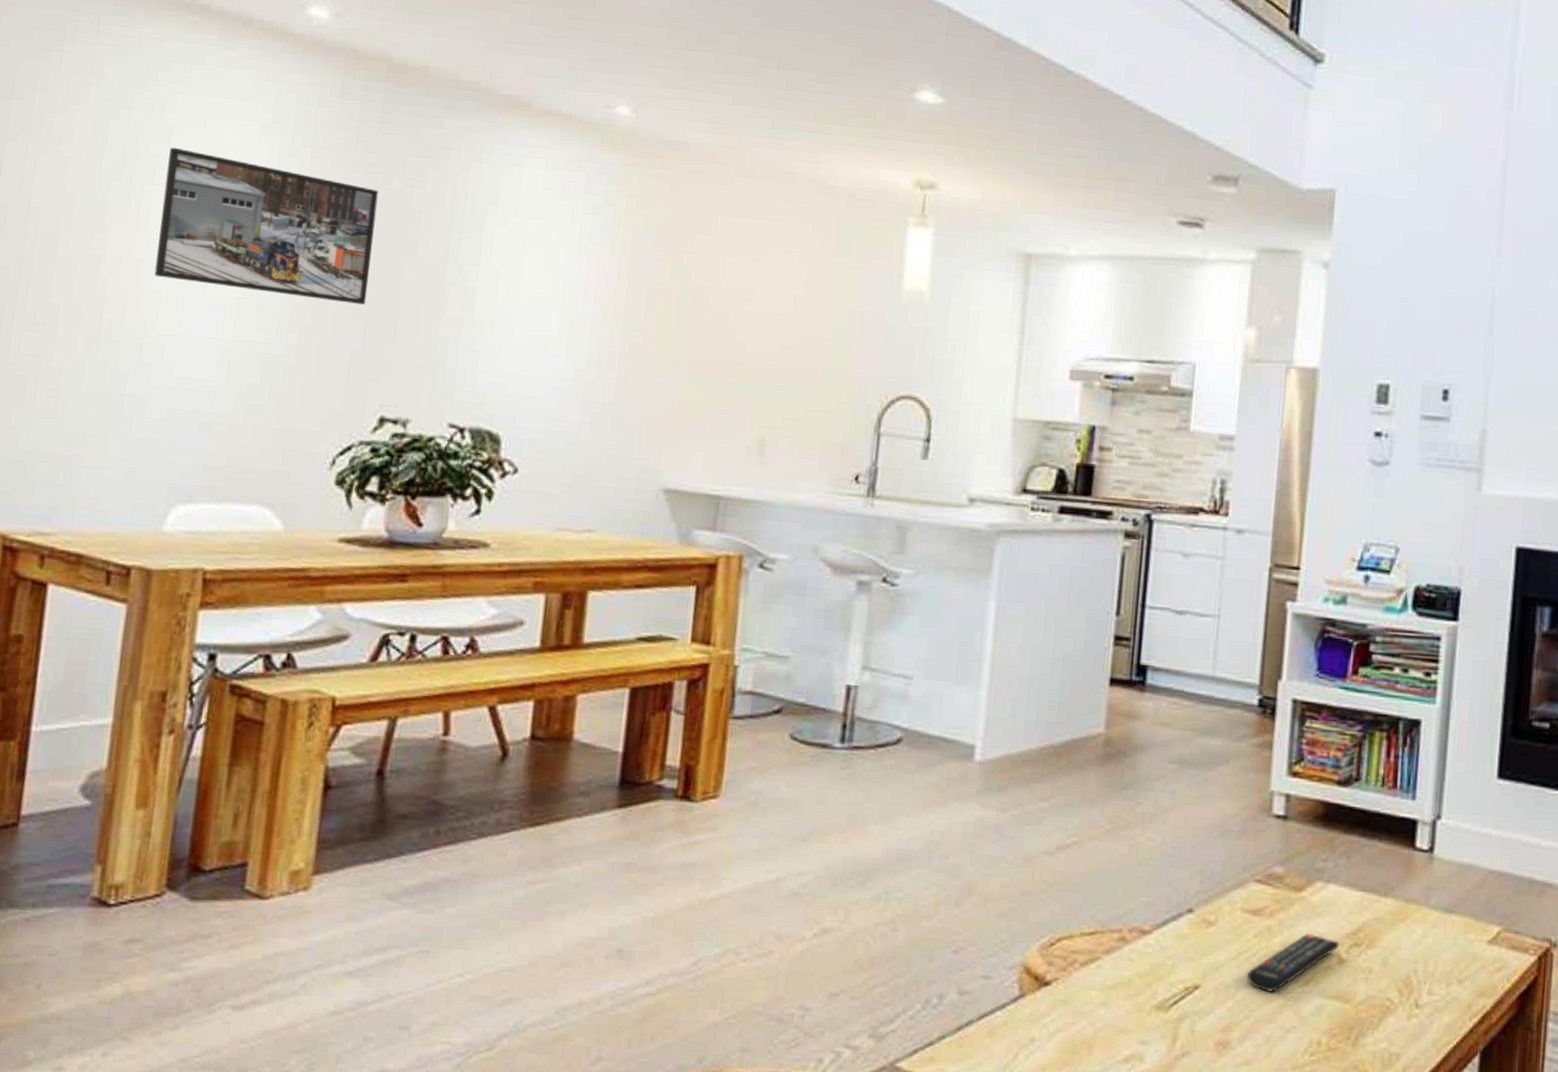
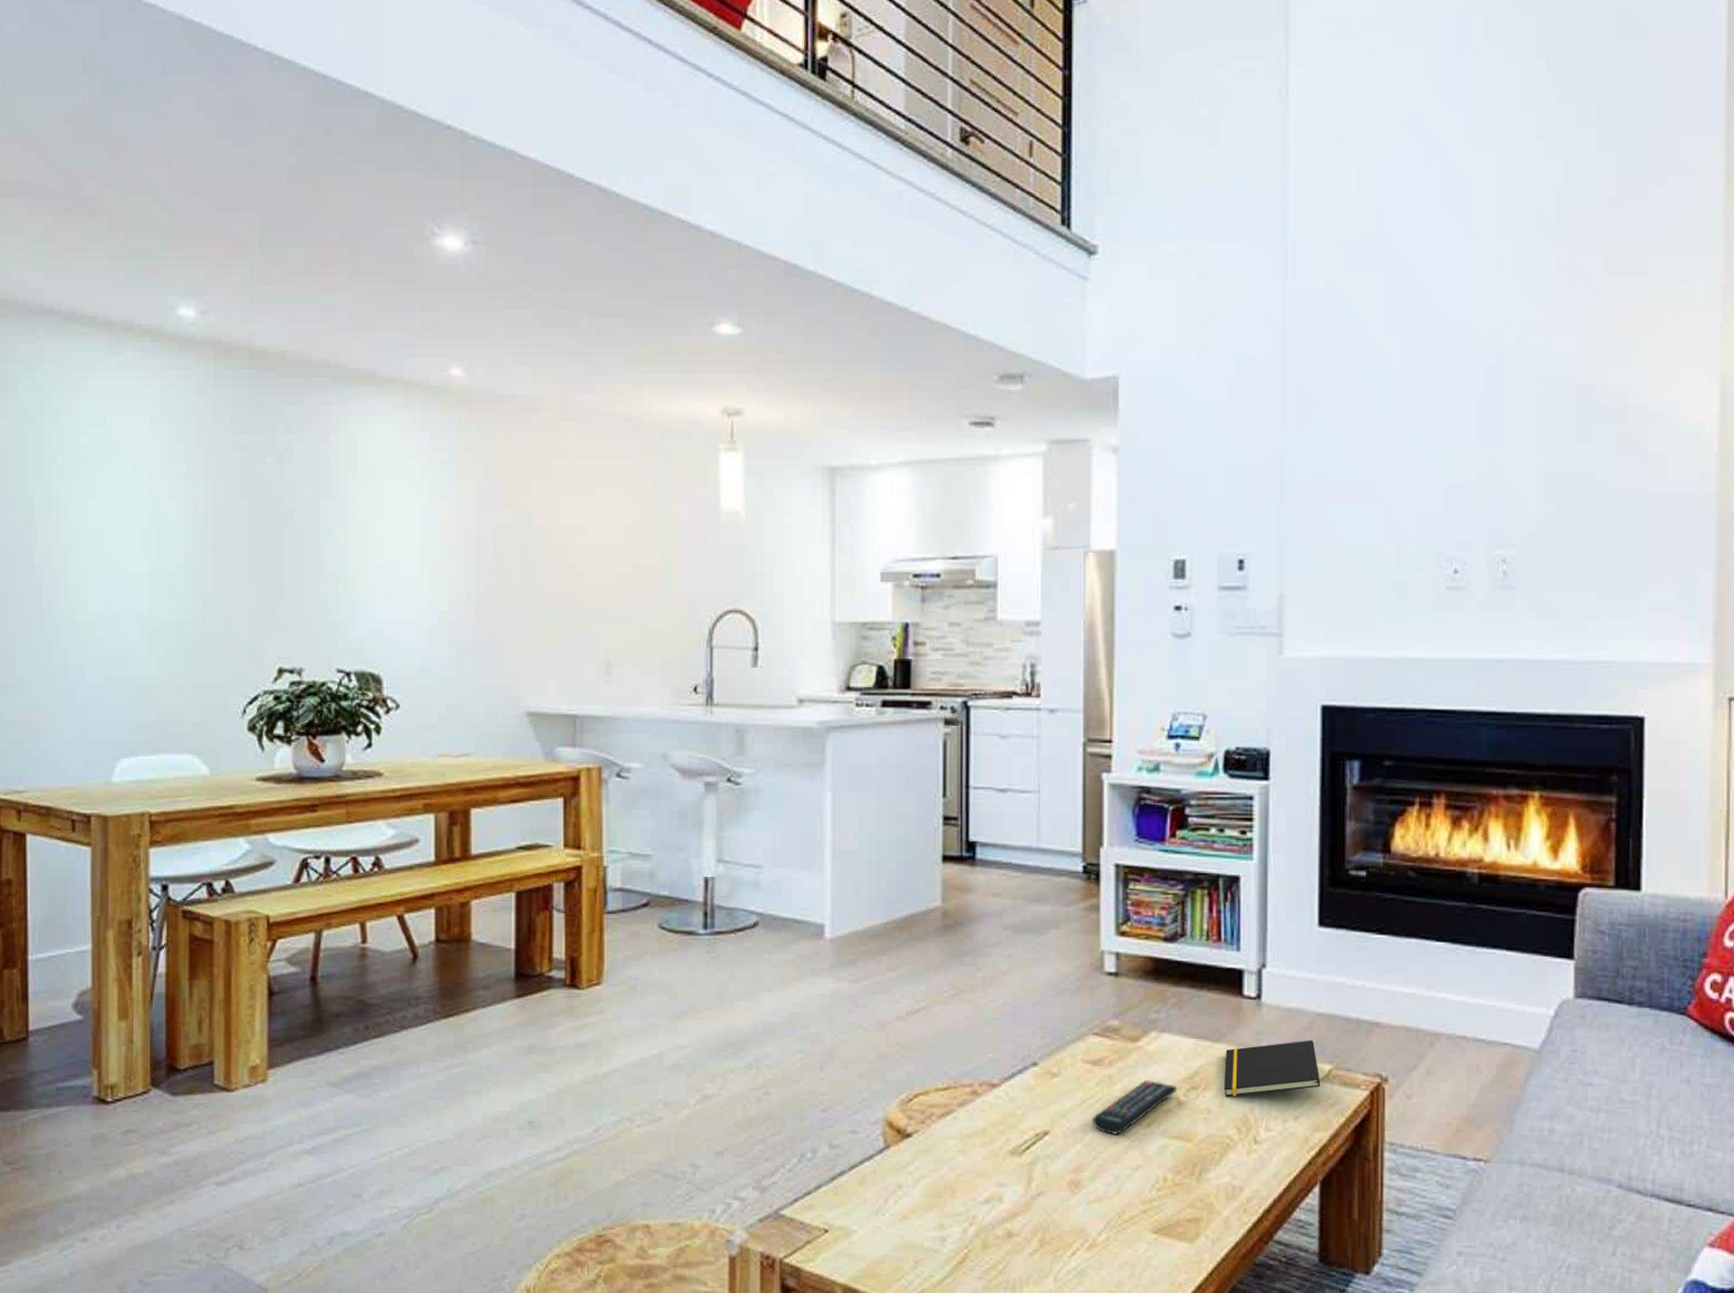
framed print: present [154,147,379,305] -> none [78,446,256,570]
notepad: none [1388,898,1489,956] -> present [1224,1040,1321,1097]

